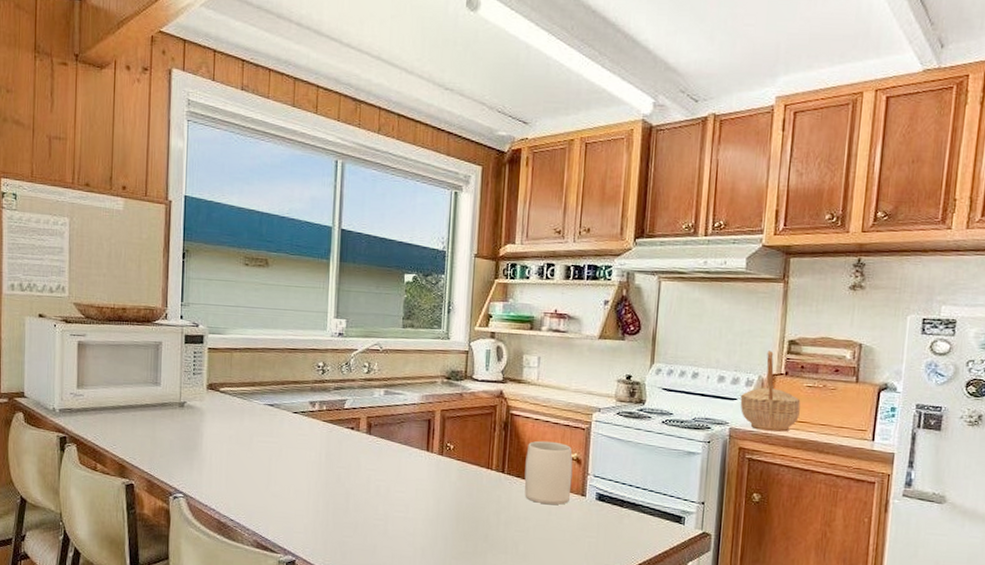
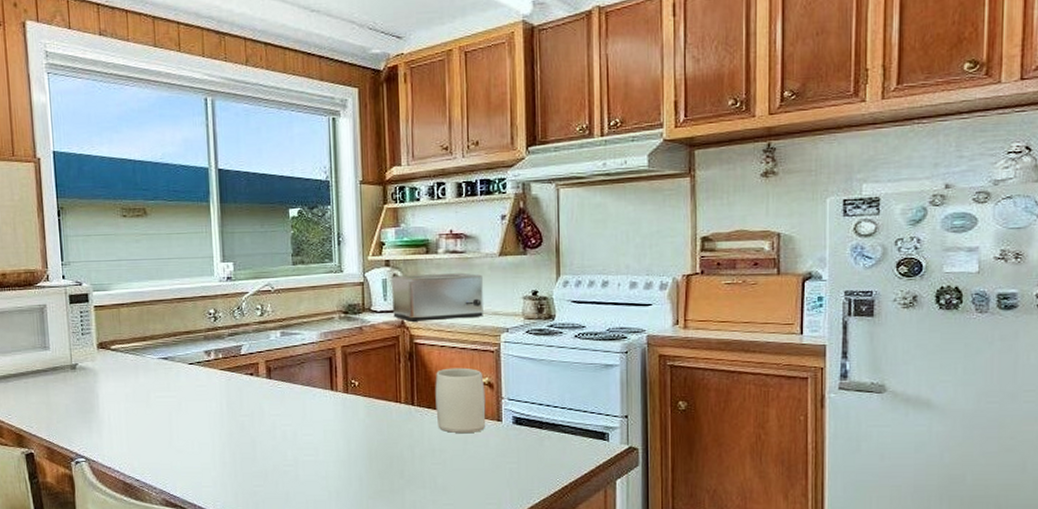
toaster: none [493,347,581,395] -> present [392,272,483,321]
basket: present [740,350,801,432] -> none [655,250,720,334]

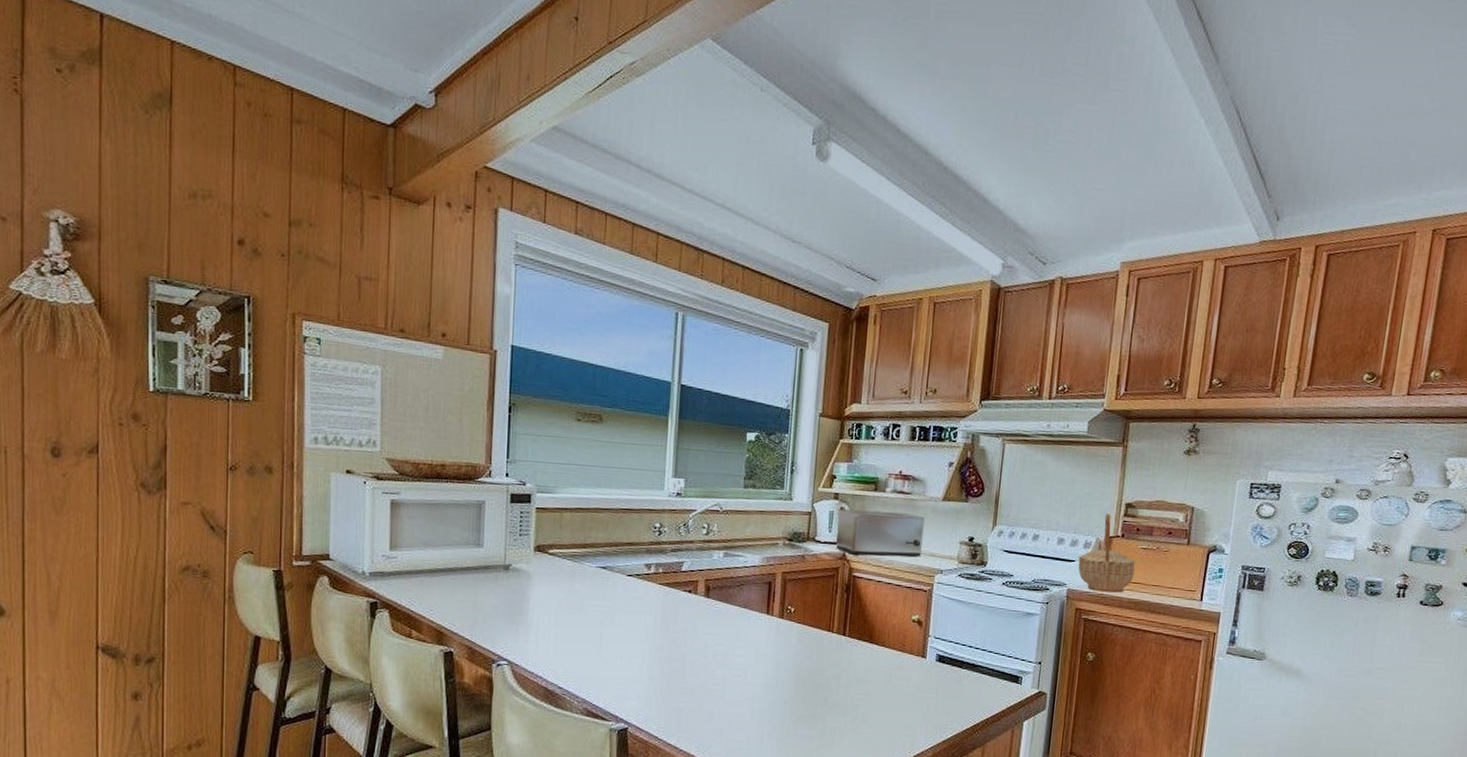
mug: present [435,367,486,434] -> none [865,603,915,667]
basket: none [655,250,720,334] -> present [1078,513,1135,593]

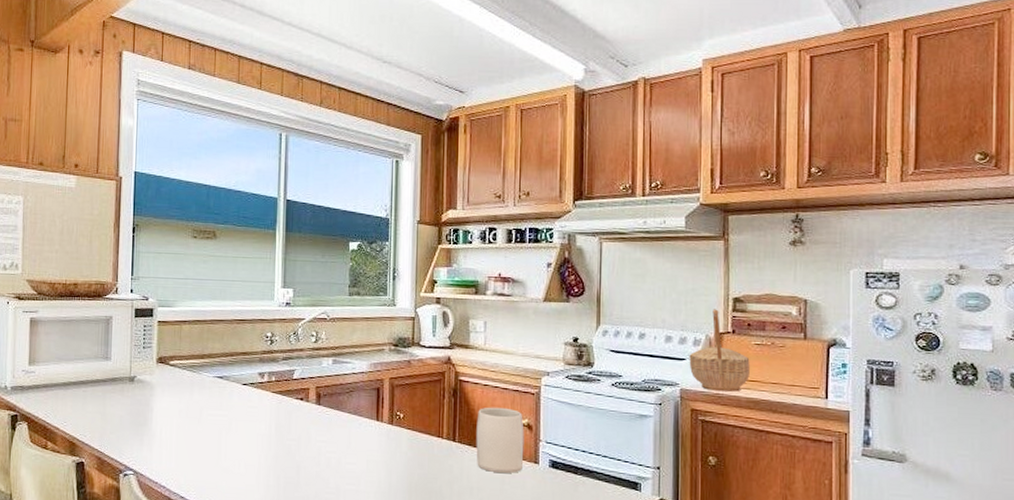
toaster: present [836,509,925,557] -> none [441,313,527,359]
mug: none [865,603,915,667] -> present [476,407,524,474]

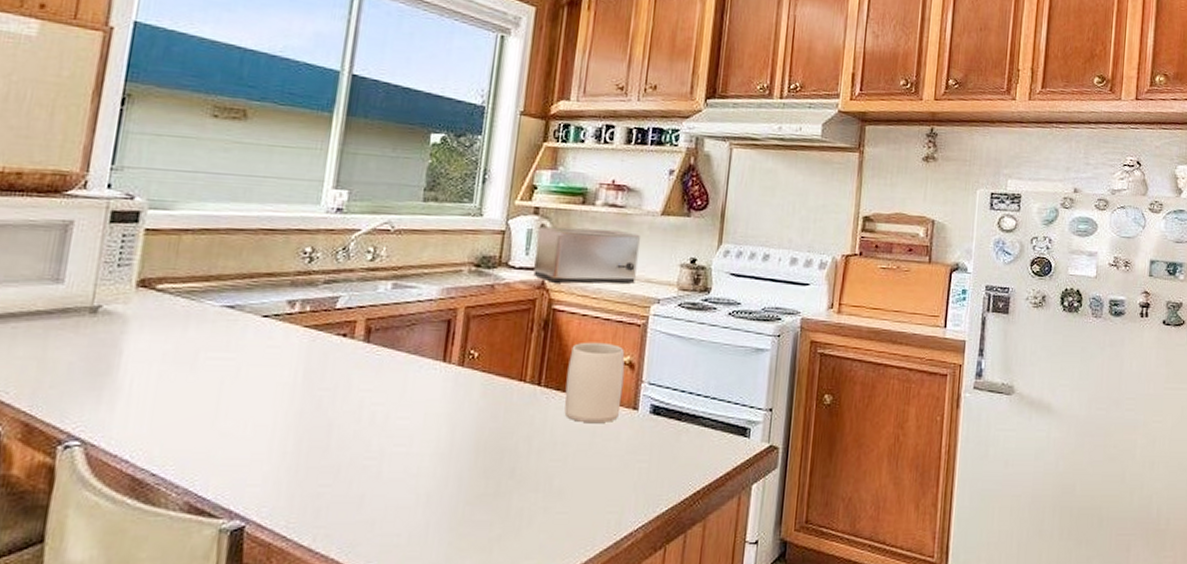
toaster: none [441,313,527,359] -> present [533,226,640,284]
basket: present [689,309,750,392] -> none [812,228,874,321]

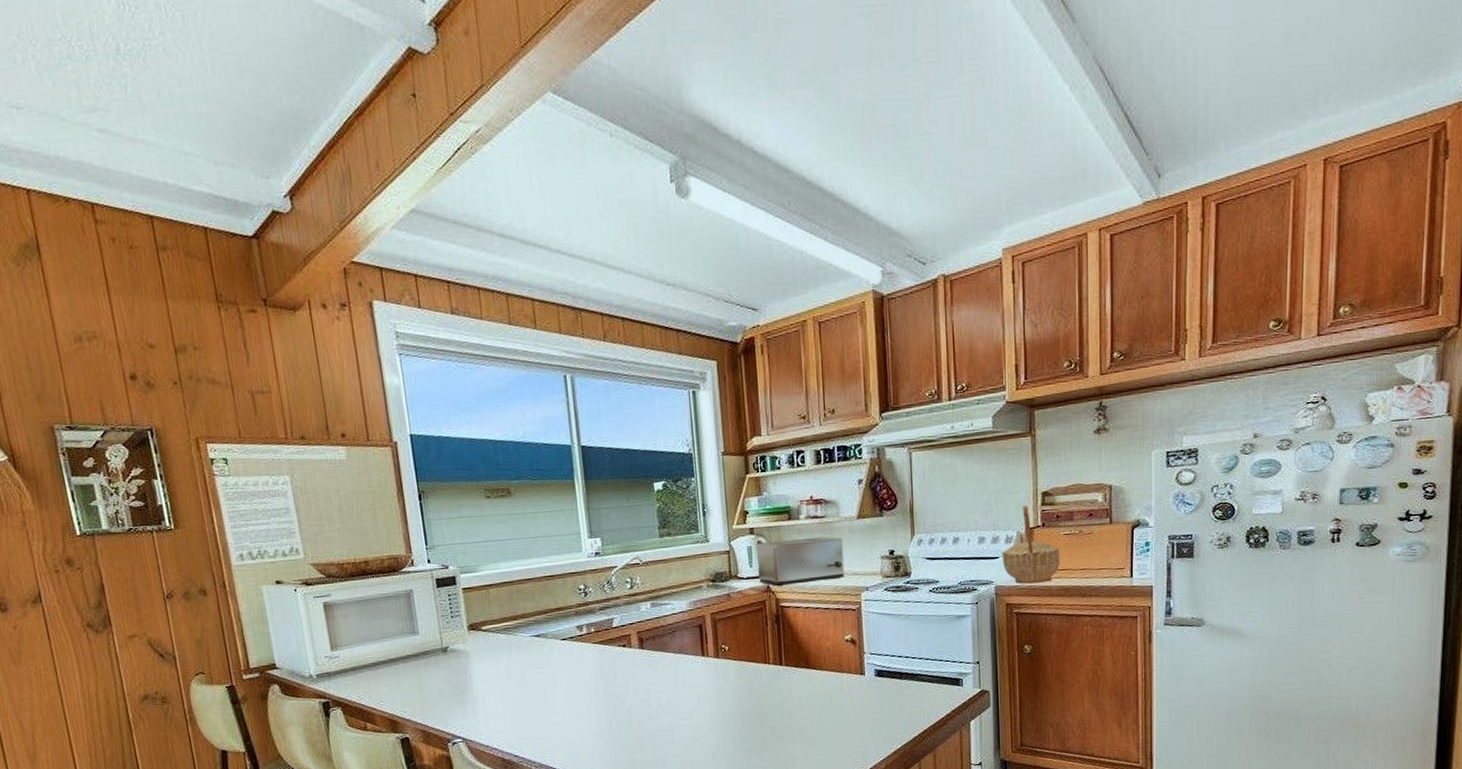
mug: present [564,342,625,424] -> none [801,626,850,689]
basket: none [812,228,874,321] -> present [1002,505,1060,584]

